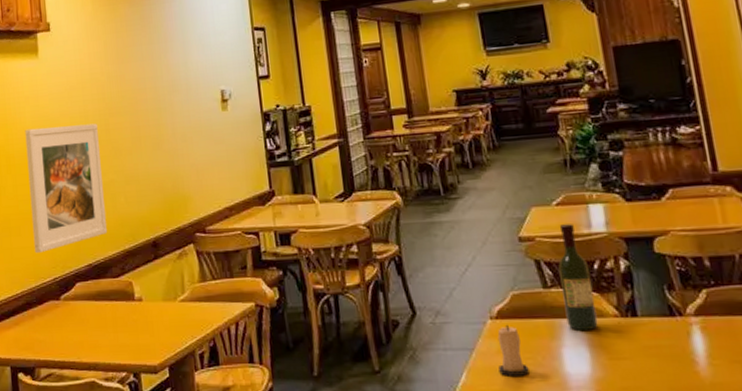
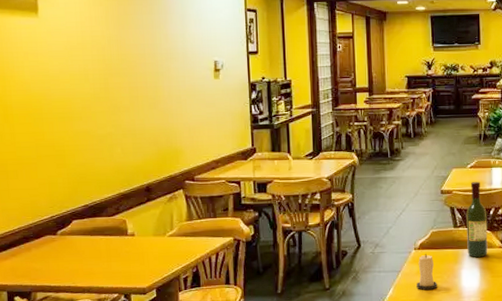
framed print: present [25,123,108,254] -> none [23,82,104,195]

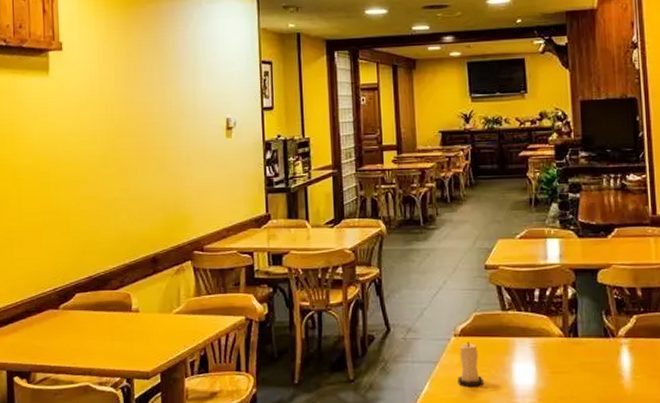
wine bottle: present [466,182,488,257] -> none [516,255,545,348]

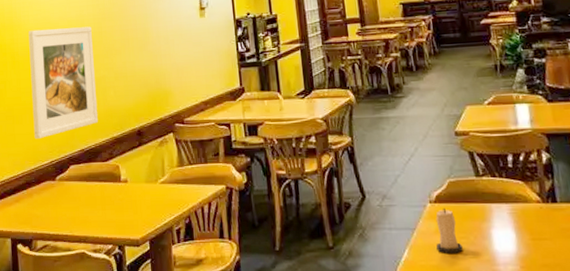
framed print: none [32,143,109,265] -> present [28,26,99,139]

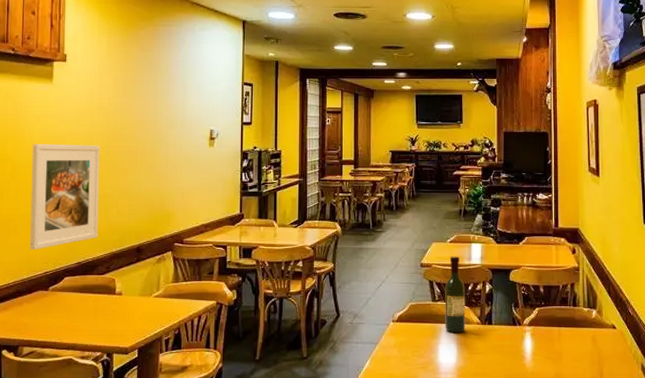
candle: present [435,207,463,253] -> none [393,326,414,364]
wine bottle: none [489,121,523,214] -> present [445,256,466,333]

